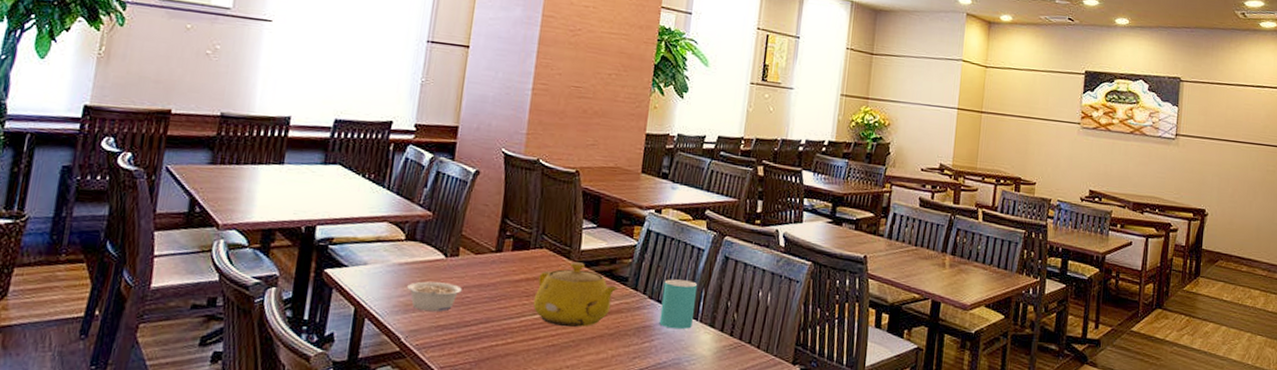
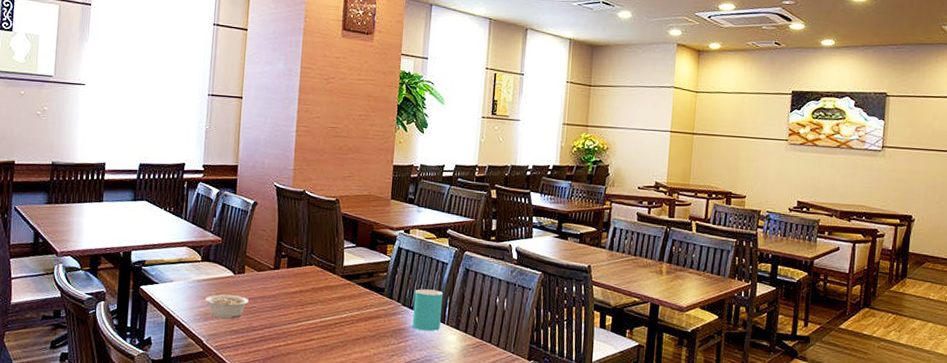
teapot: present [533,262,619,328] -> none [307,276,377,331]

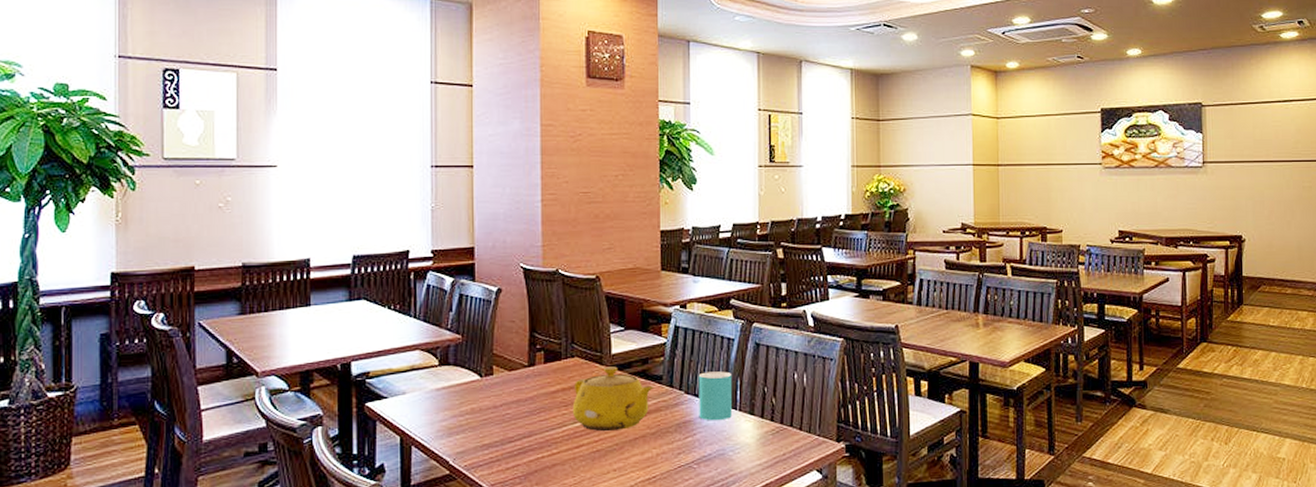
legume: present [205,294,249,320] -> none [448,402,501,433]
teapot: none [307,276,377,331] -> present [572,366,654,432]

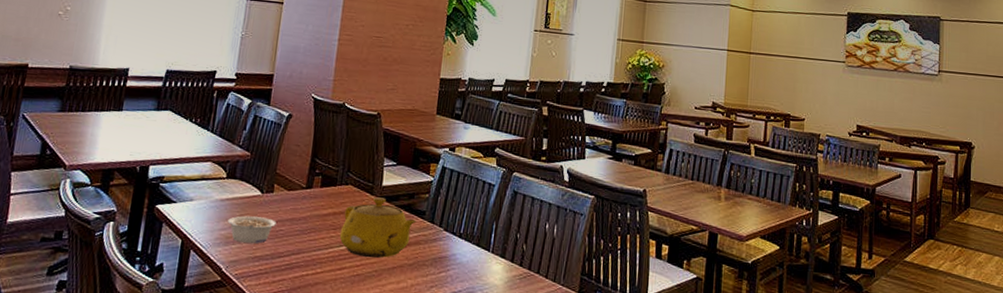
legume: none [448,402,501,433] -> present [228,216,276,244]
cup: present [698,371,732,421] -> none [454,212,488,260]

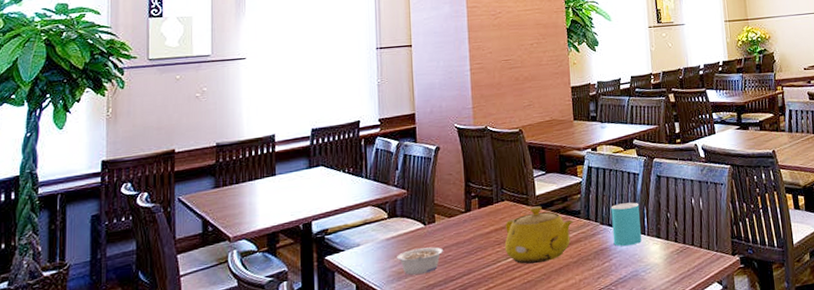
cup: none [454,212,488,260] -> present [611,202,642,247]

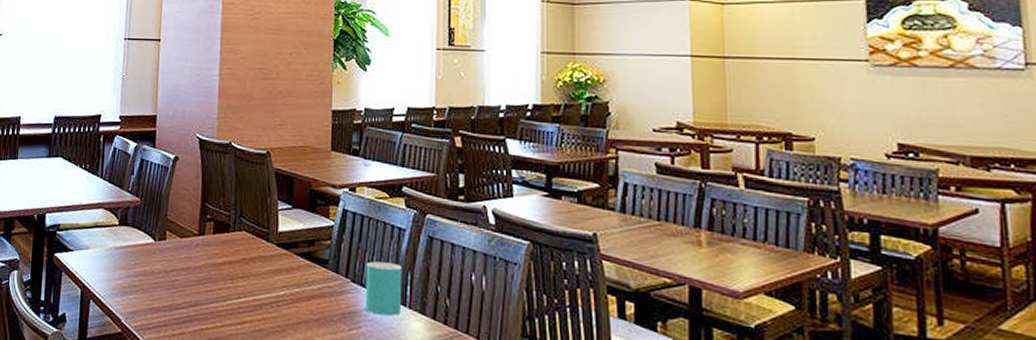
legume: present [397,247,443,276] -> none [123,264,171,295]
teapot: present [504,206,574,264] -> none [237,244,320,312]

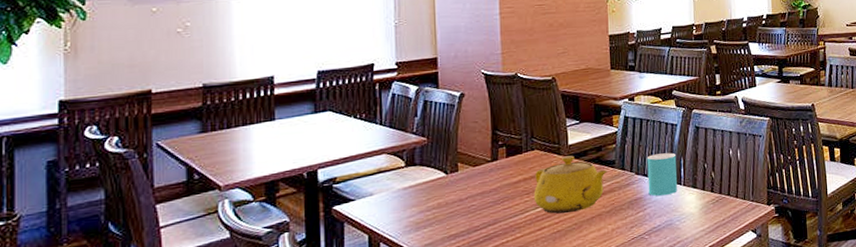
teapot: none [237,244,320,312] -> present [533,155,608,214]

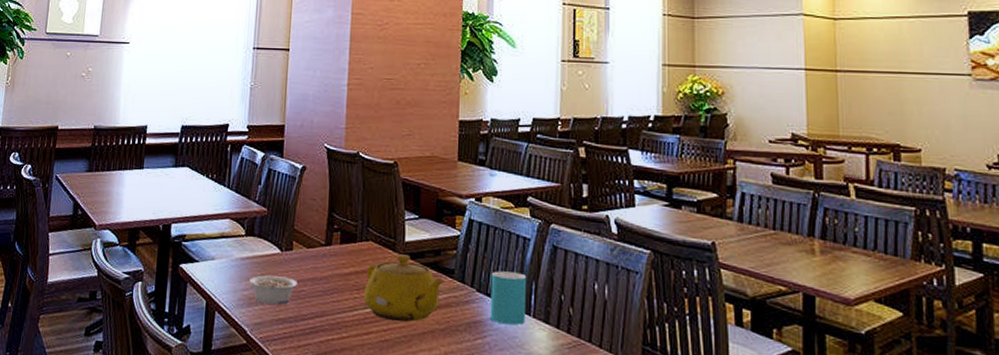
legume: none [415,196,467,226] -> present [249,275,298,306]

